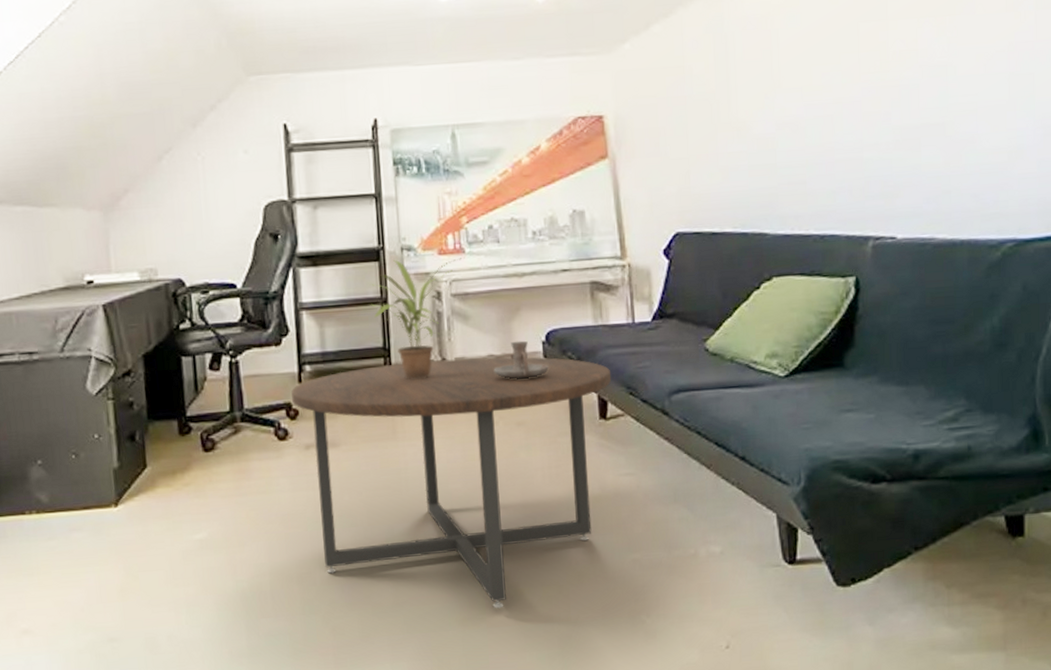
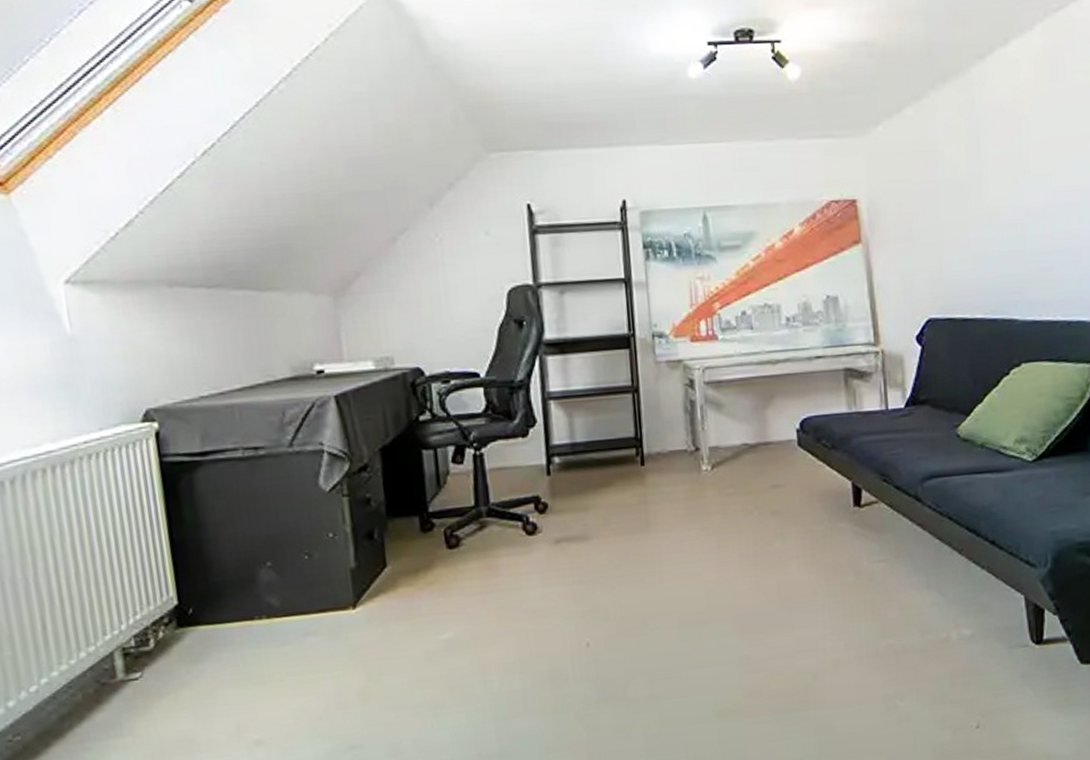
coffee table: present [291,356,612,609] -> none [540,445,866,699]
potted plant: present [372,256,465,379] -> none [622,343,718,470]
candle holder: present [493,340,549,380] -> none [748,428,803,468]

